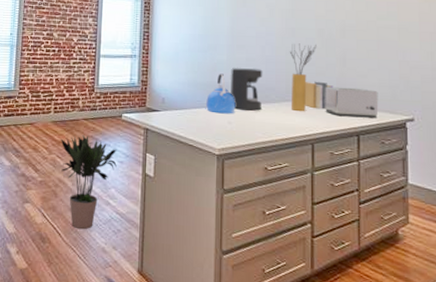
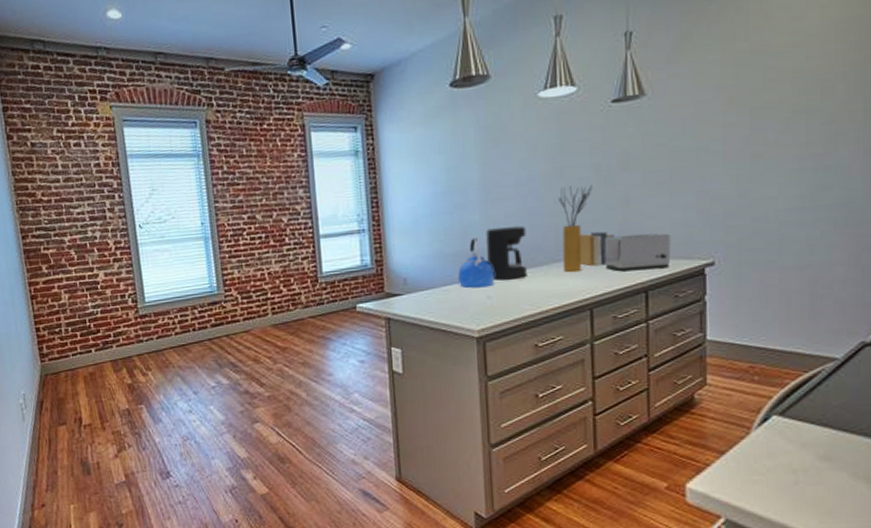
potted plant: present [61,135,117,230] -> none [285,336,357,443]

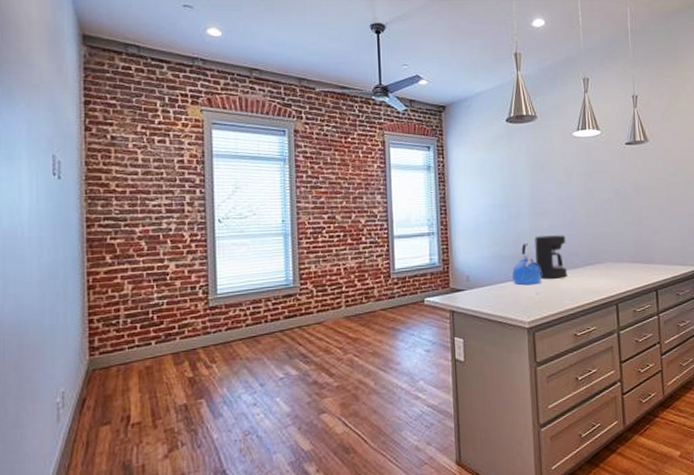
vase: present [558,184,592,273] -> none [589,204,614,274]
books: present [579,231,615,267] -> none [606,241,632,270]
toaster: present [604,232,671,272] -> none [624,244,672,274]

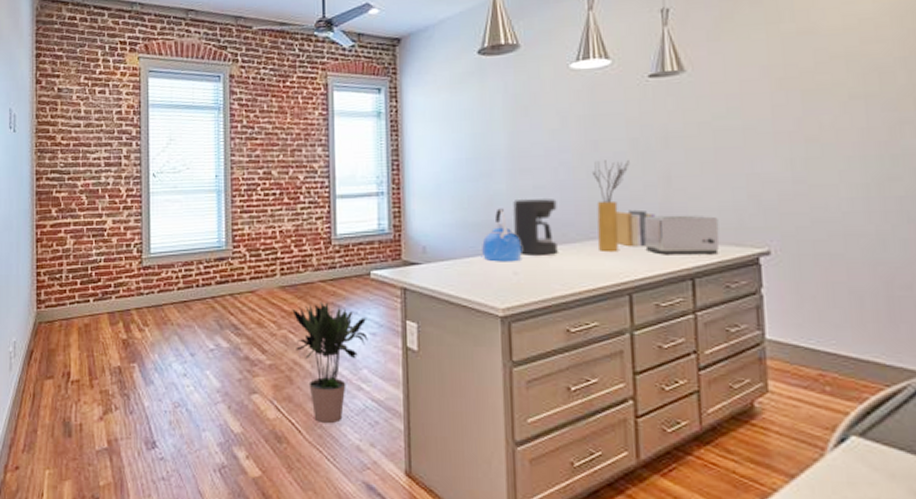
potted plant: none [357,327,423,431] -> present [292,302,368,424]
vase: none [589,204,614,274] -> present [591,159,630,253]
books: none [606,241,632,270] -> present [615,209,656,247]
toaster: none [624,244,672,274] -> present [643,215,720,255]

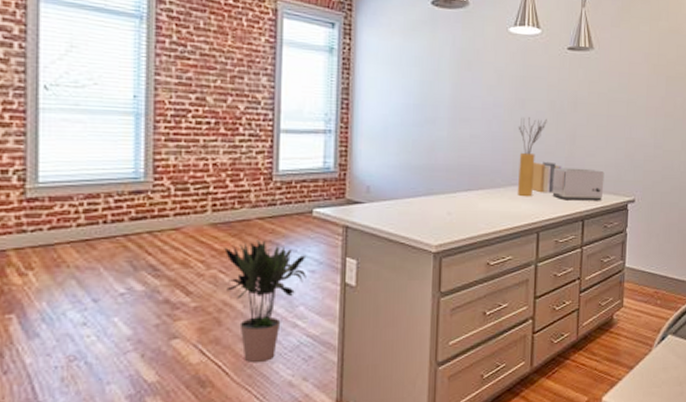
kettle: present [482,208,522,262] -> none [422,153,457,203]
coffee maker: present [513,199,558,257] -> none [451,147,488,199]

